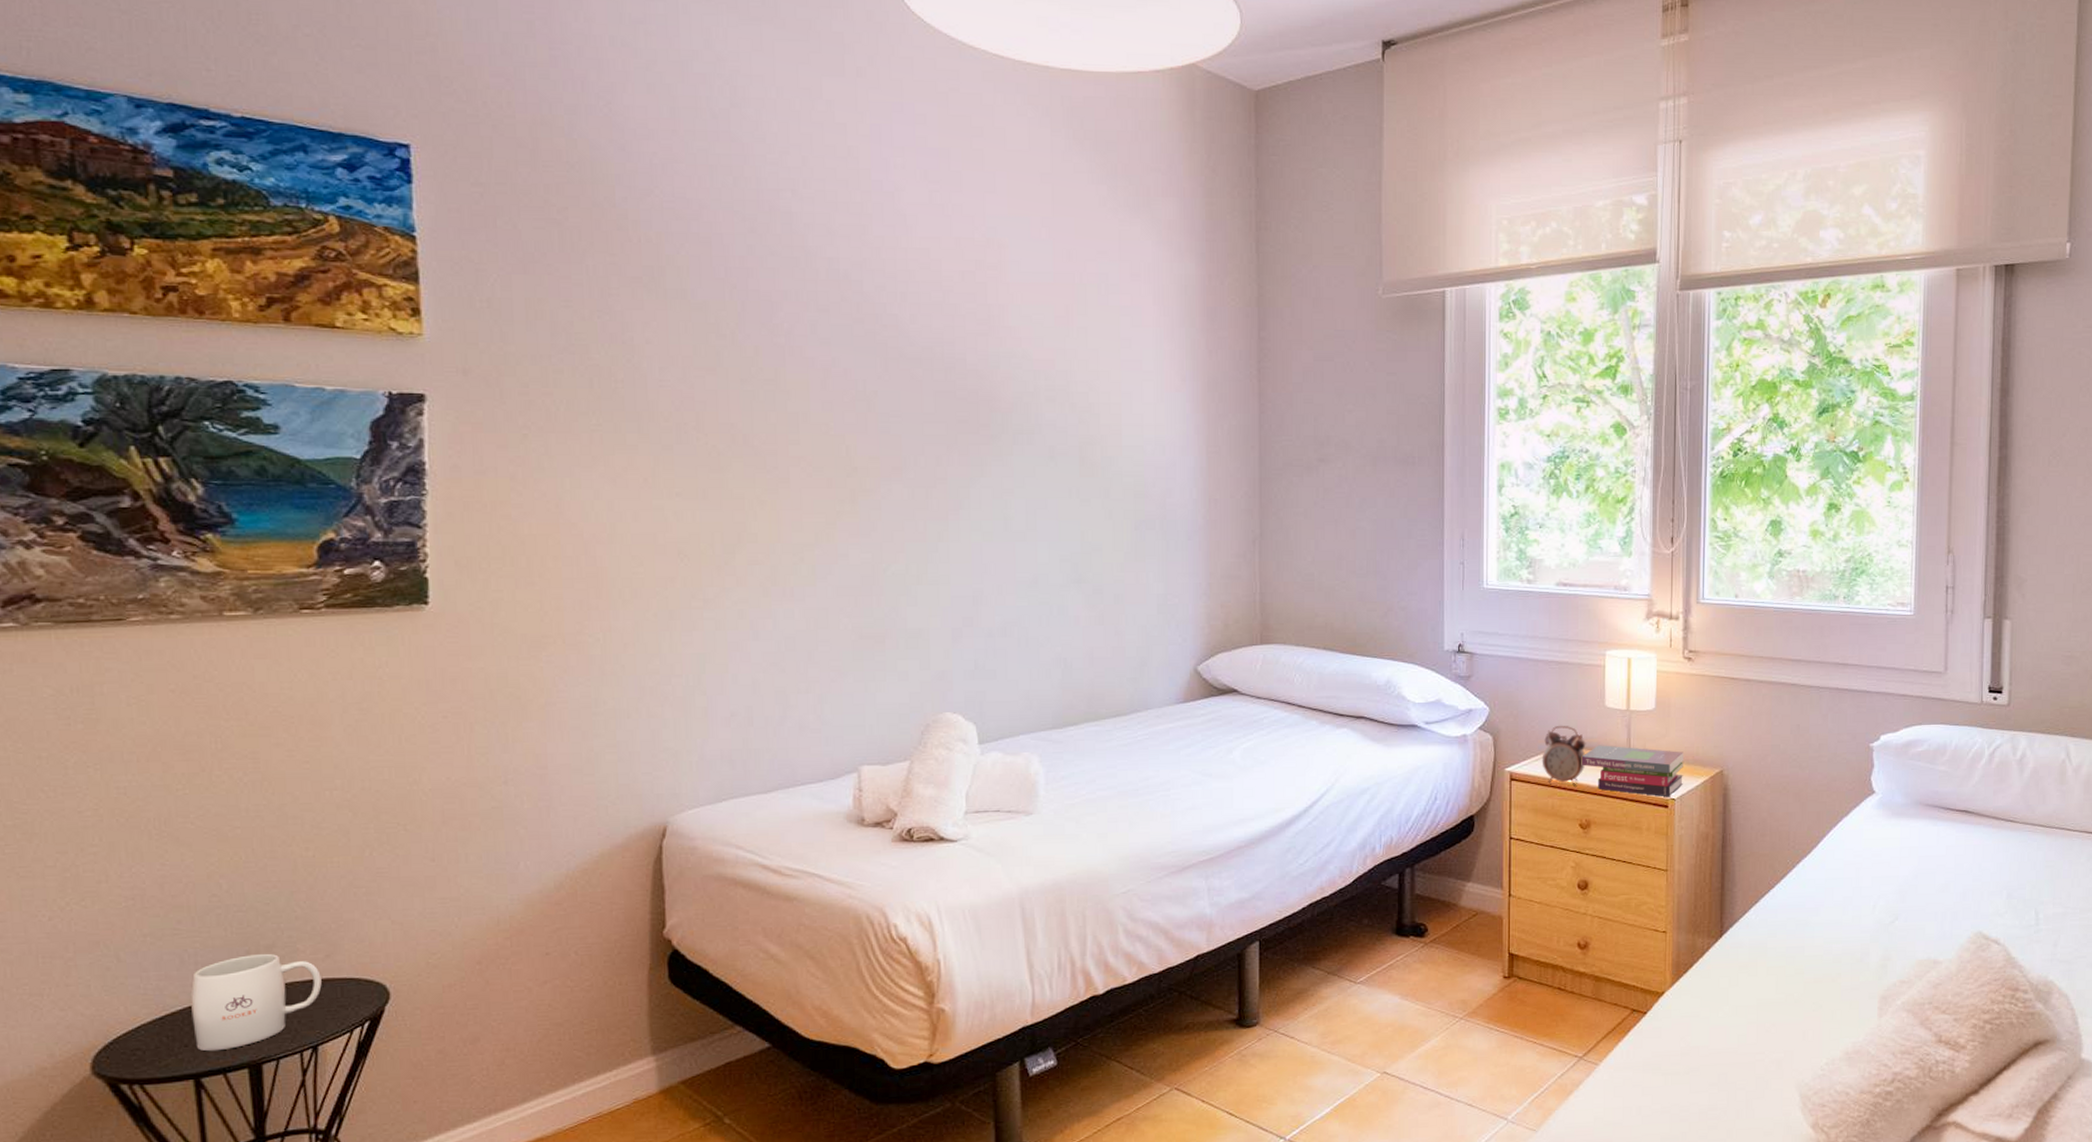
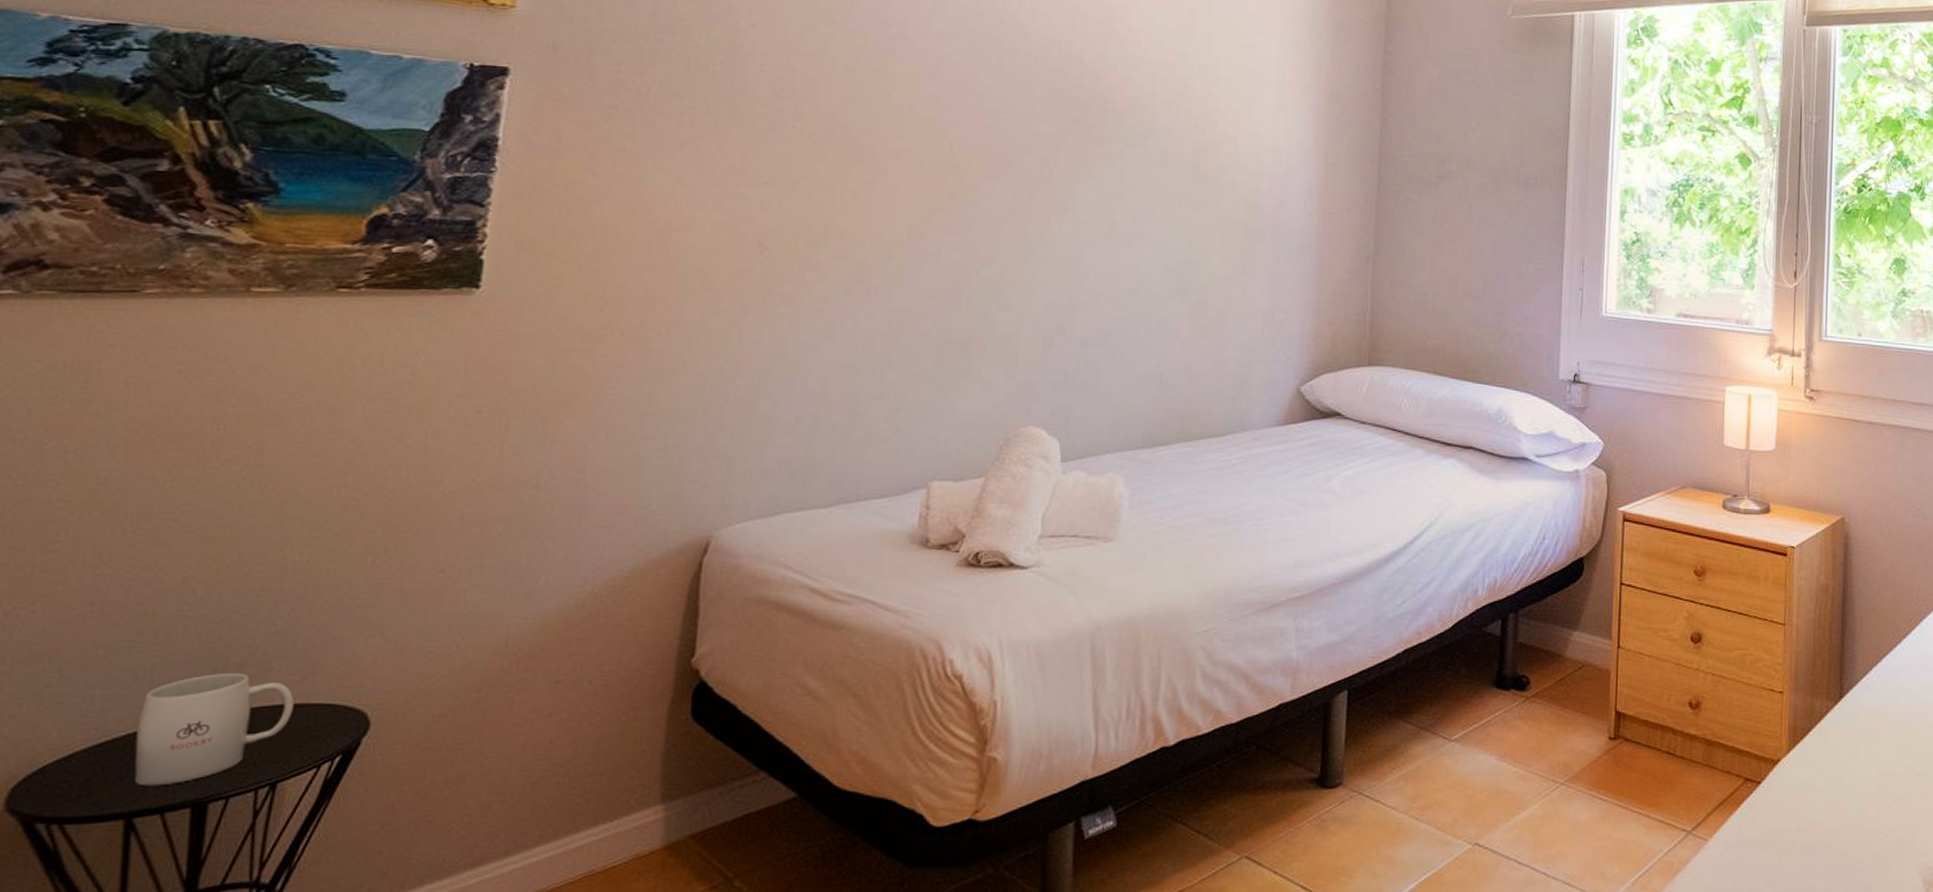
alarm clock: present [1542,725,1586,787] -> none [1656,463,1703,530]
books: present [1581,745,1683,797] -> none [1697,486,1804,545]

